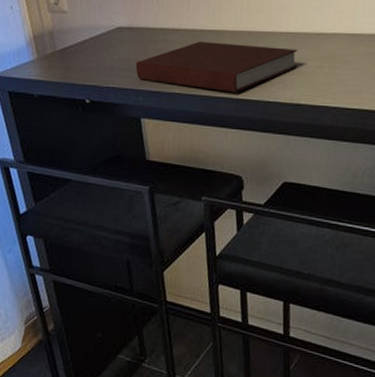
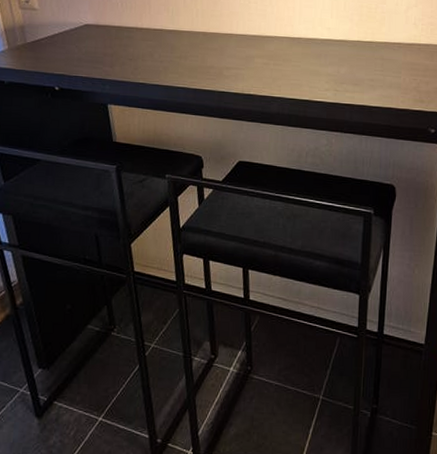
notebook: present [135,41,298,93] -> none [102,39,247,84]

